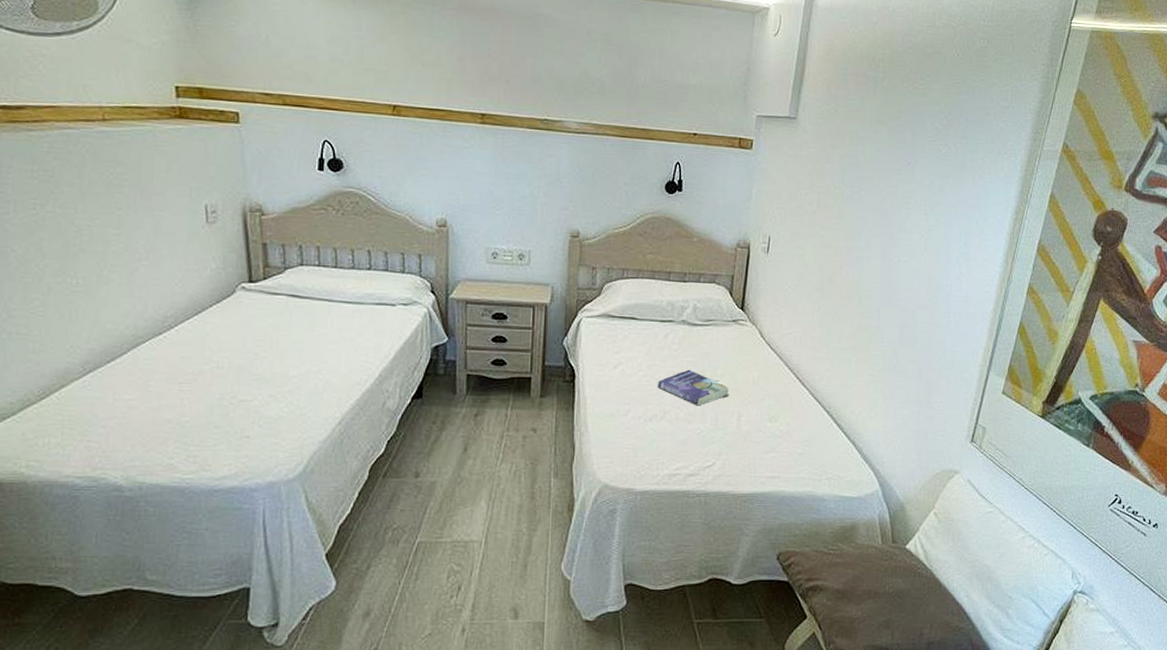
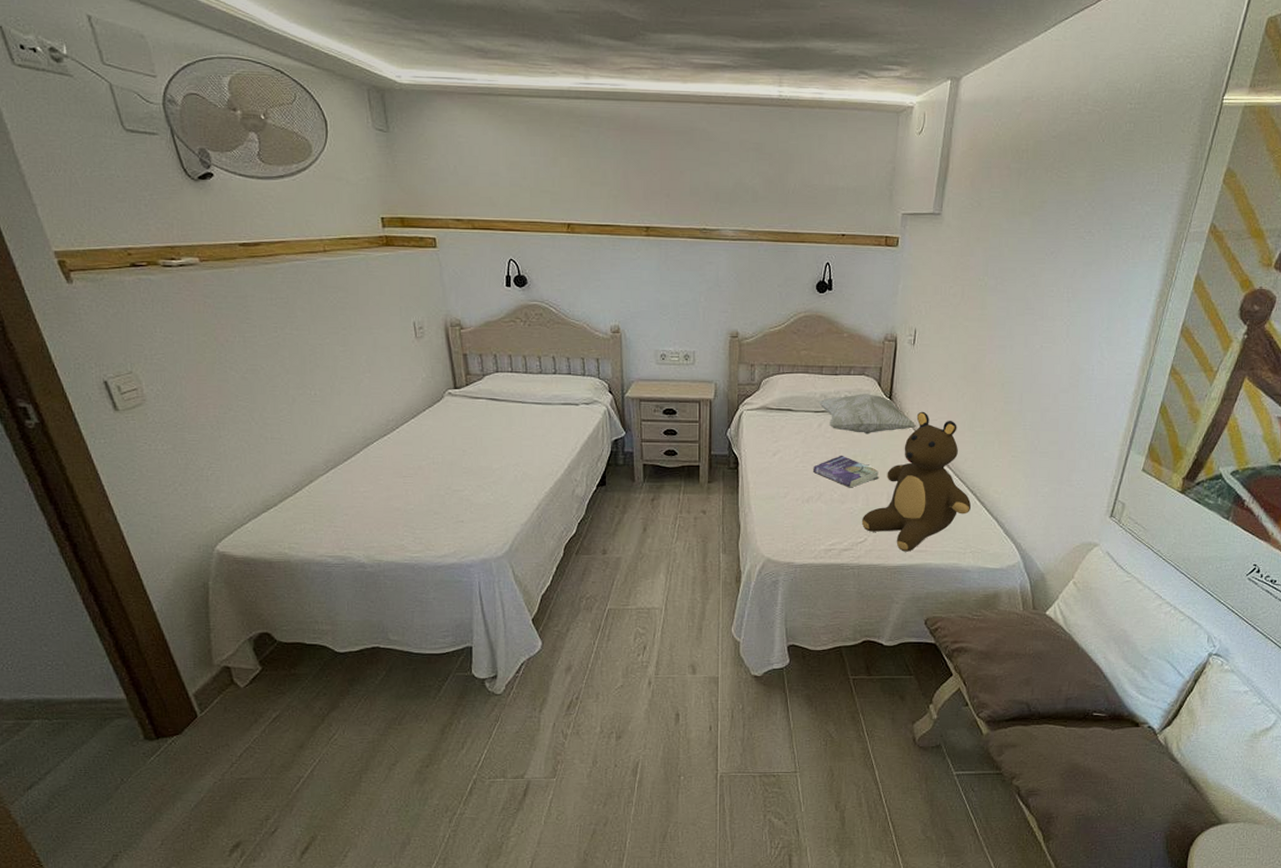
decorative pillow: none [664,303,769,348] -> present [818,394,916,435]
teddy bear: none [710,324,828,478] -> present [862,411,972,552]

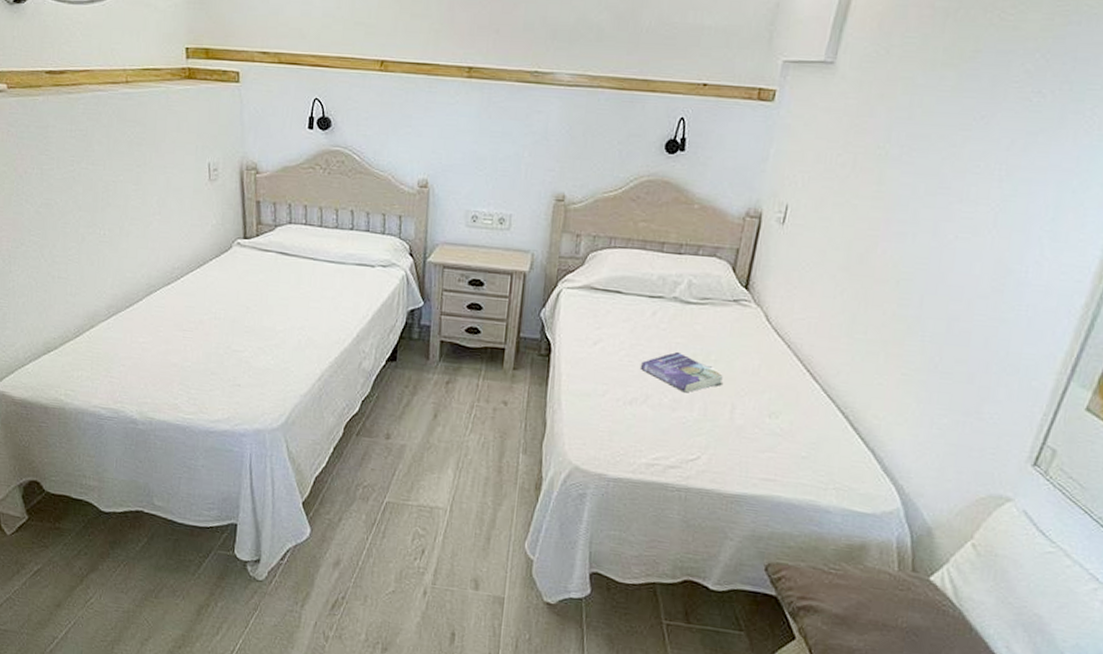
decorative pillow: present [818,394,916,435] -> none [654,279,777,330]
teddy bear: present [862,411,972,552] -> none [696,307,841,479]

